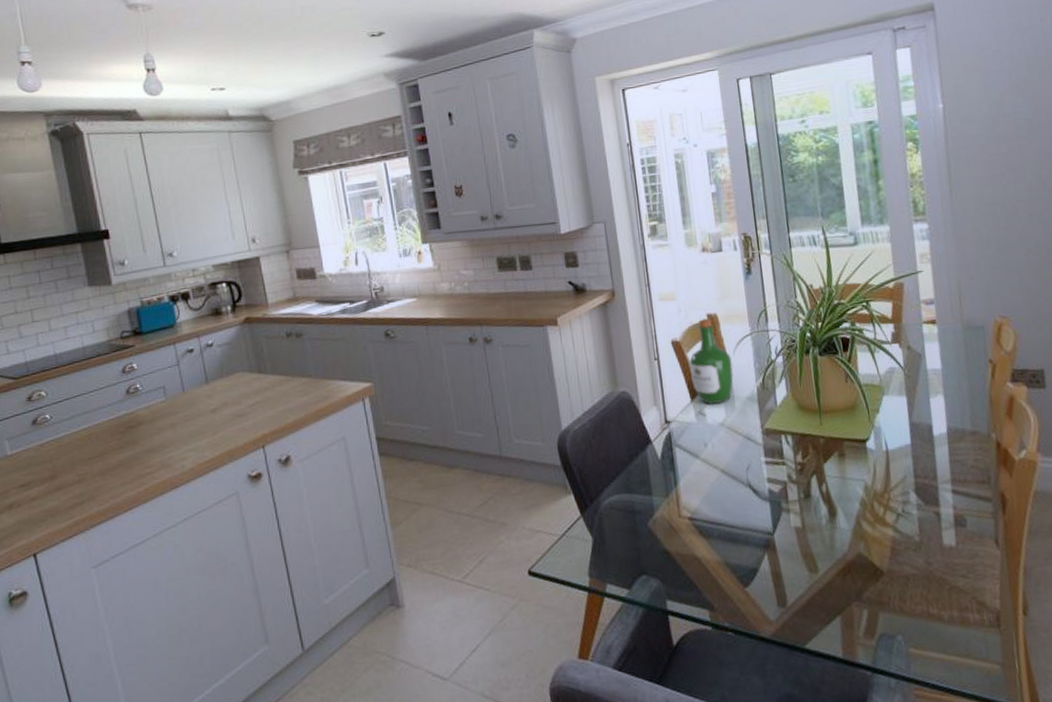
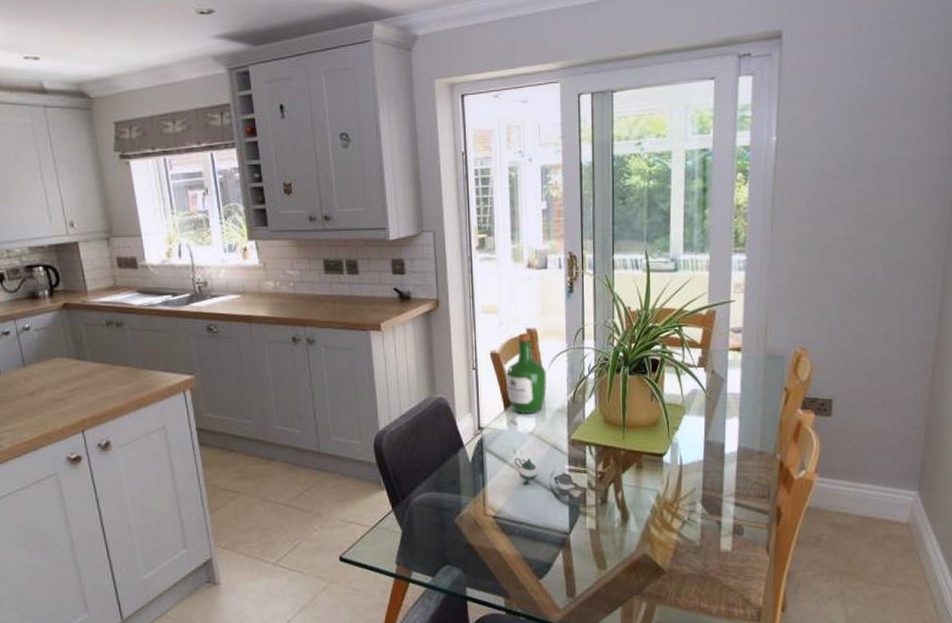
teapot: none [706,451,777,491] -> present [514,458,578,496]

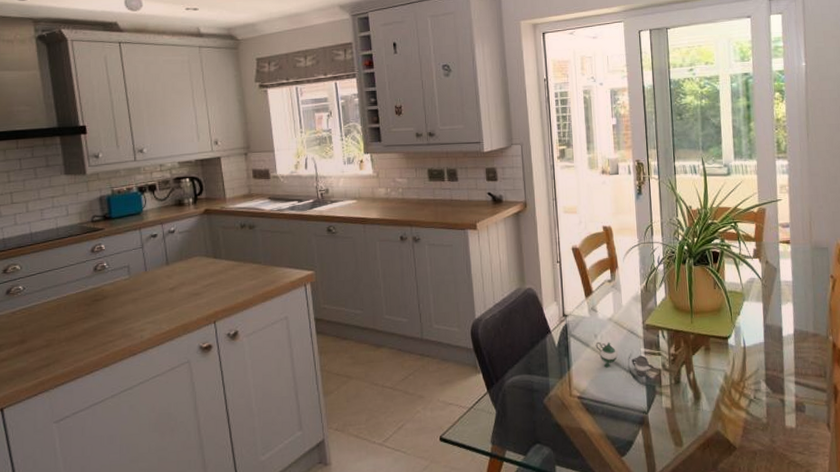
wine bottle: present [505,333,547,414] -> none [585,230,622,302]

